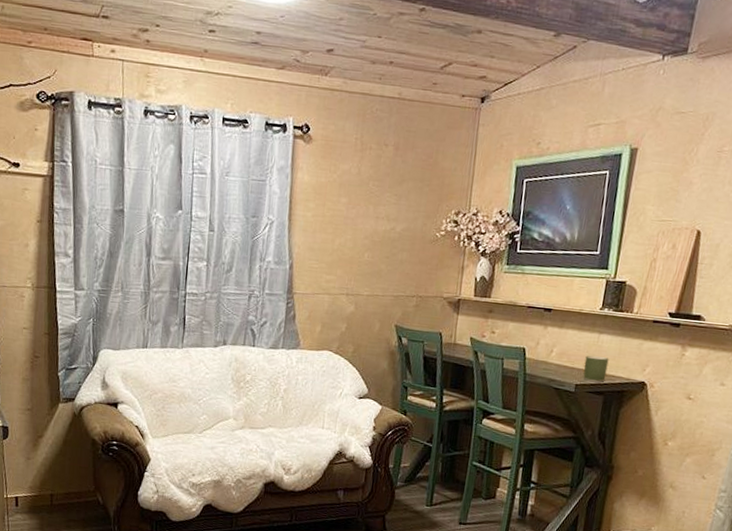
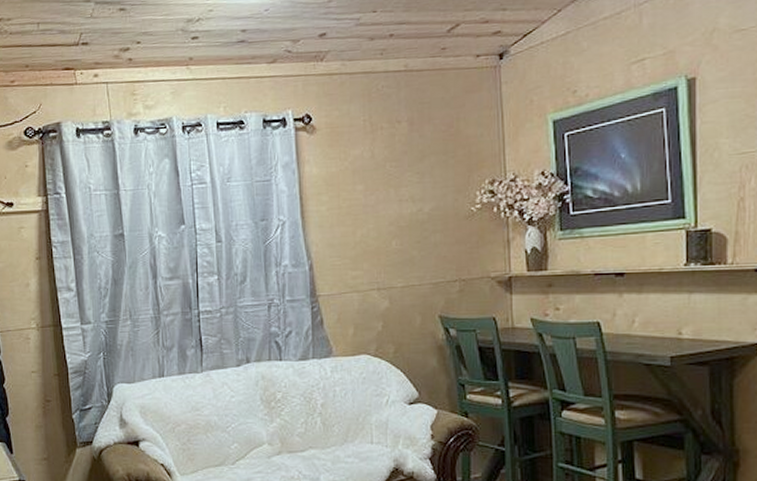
mug: present [583,355,609,382] -> none [677,320,707,350]

